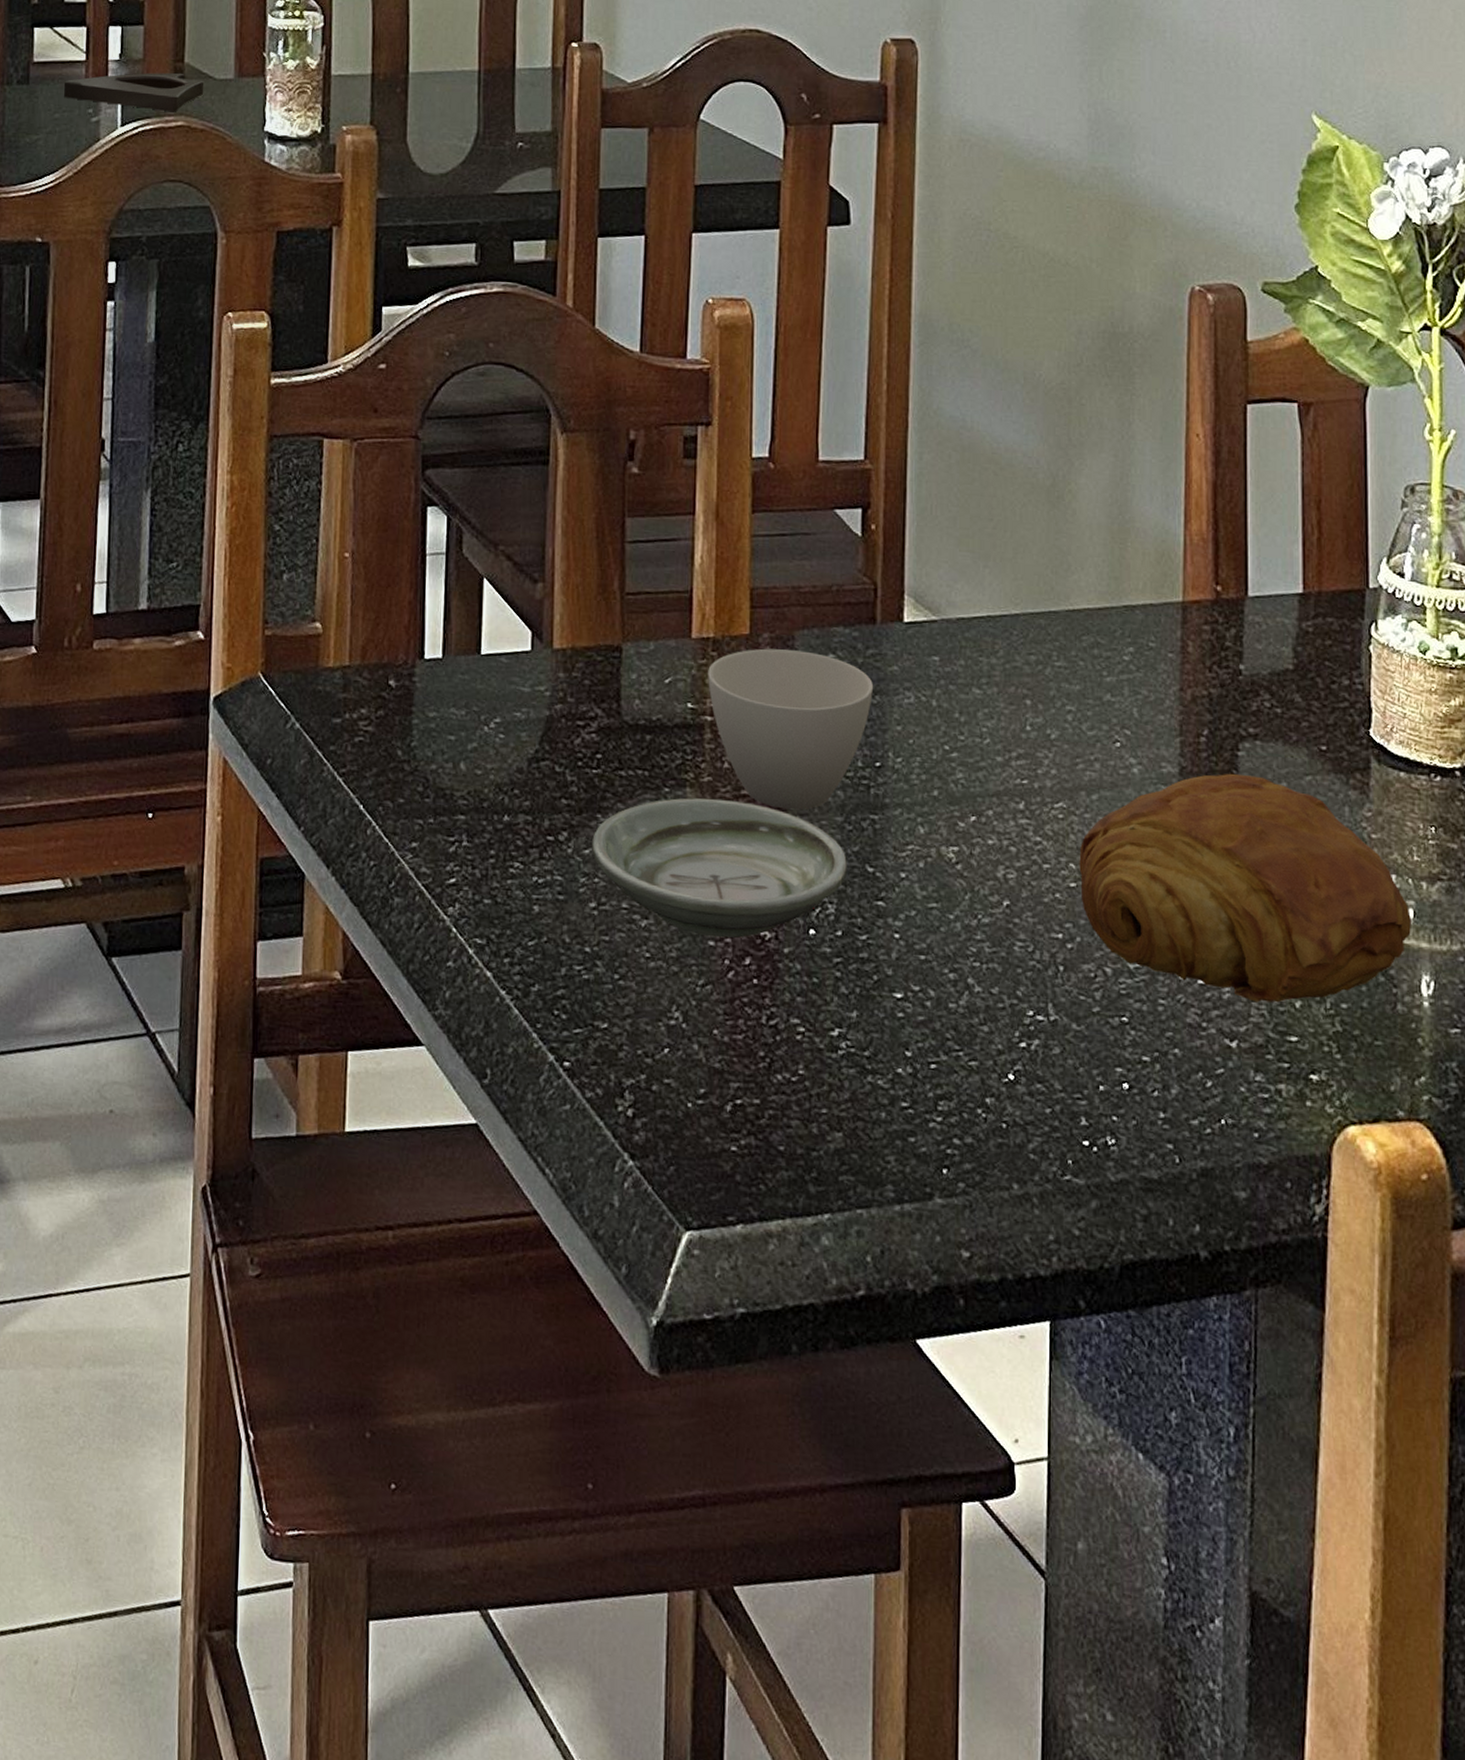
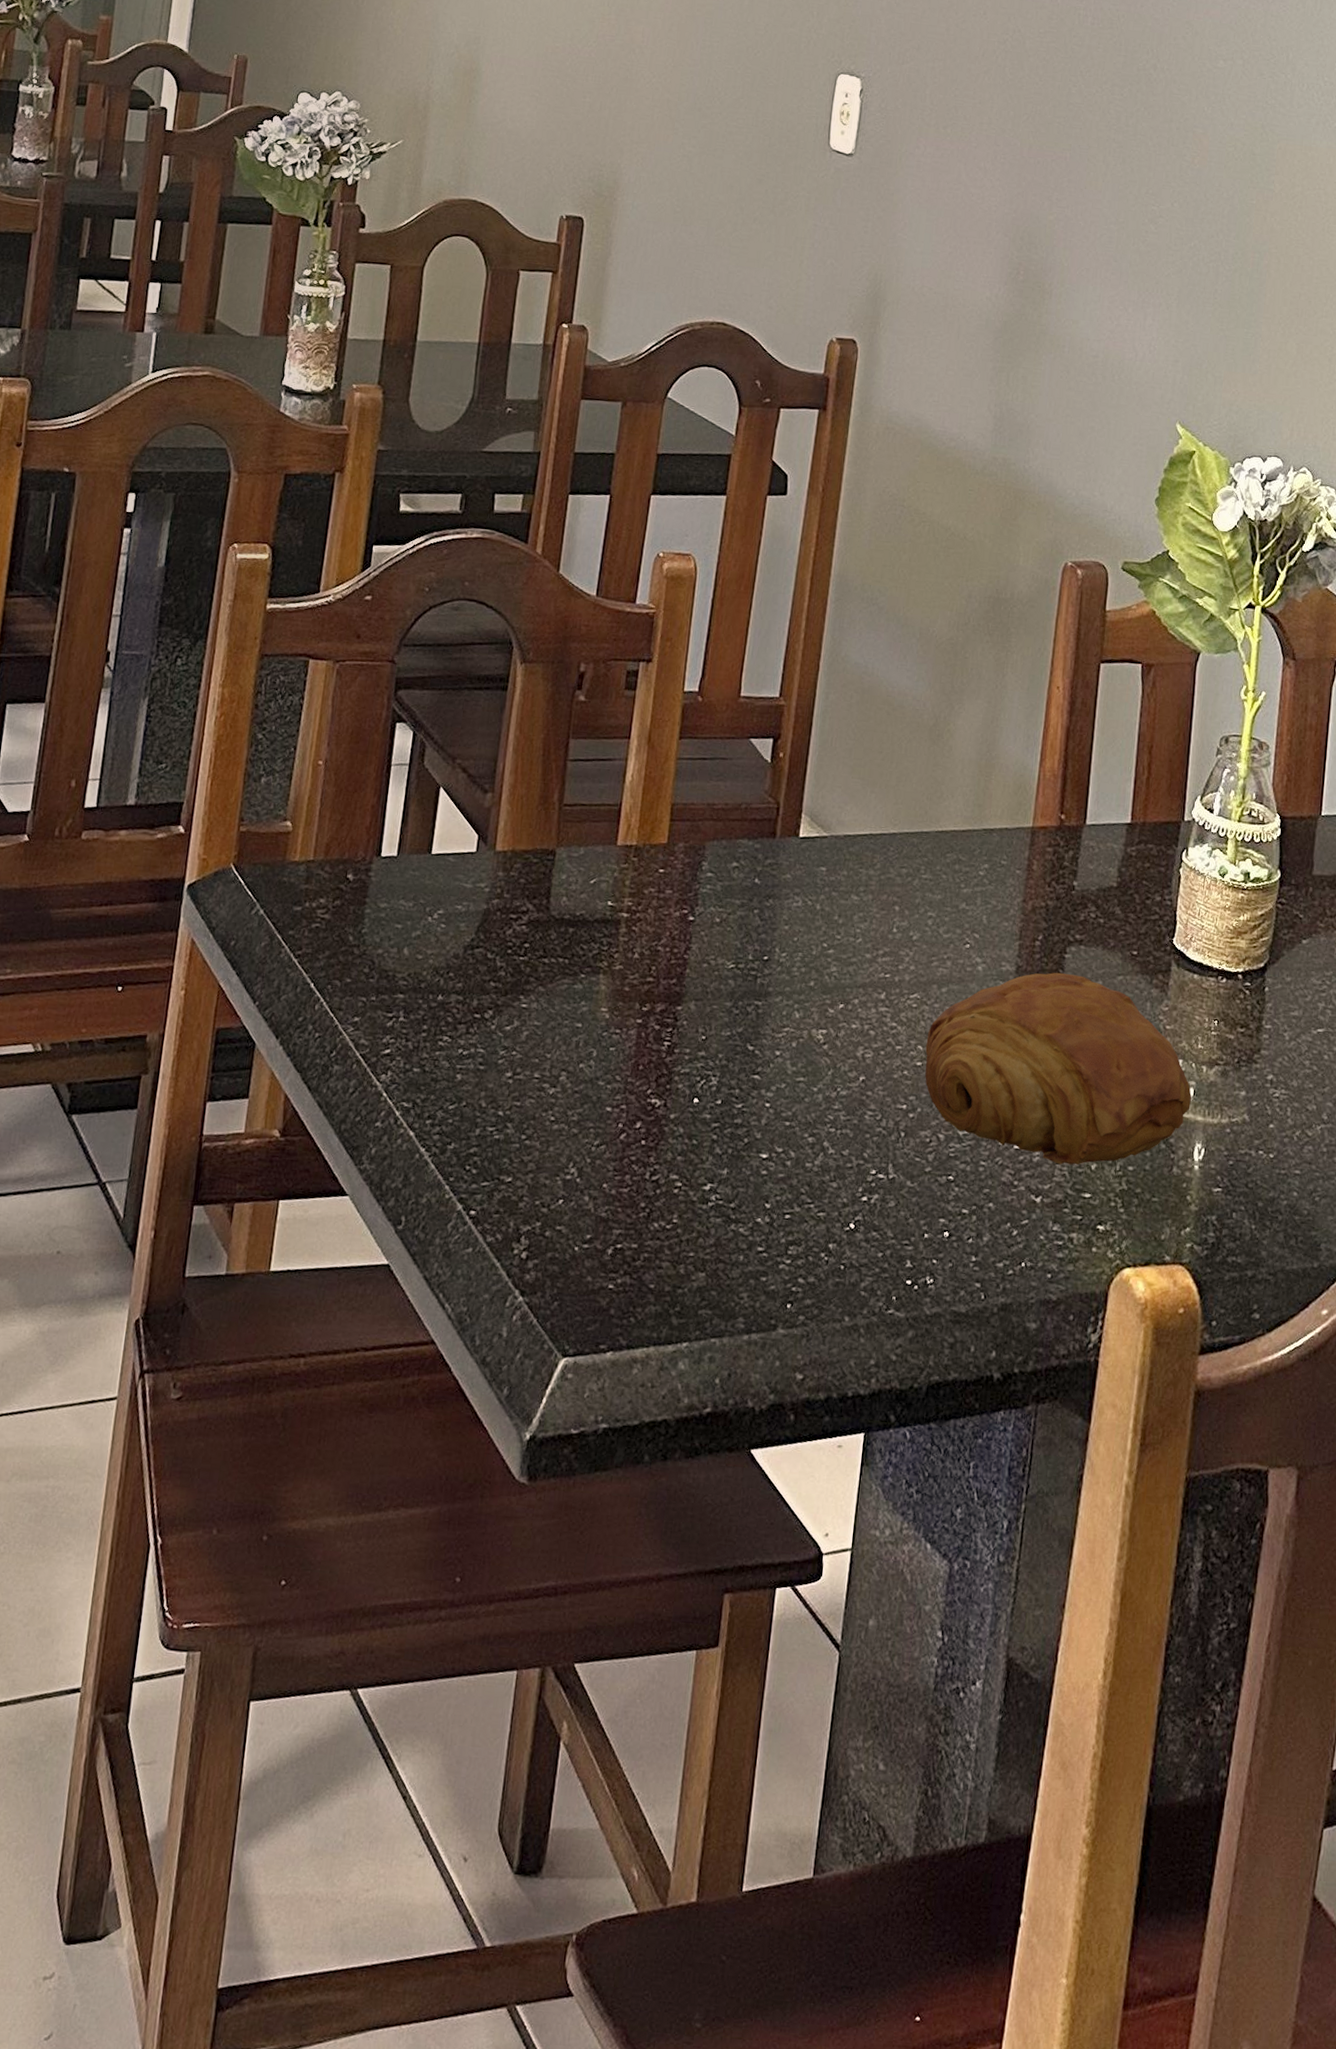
napkin holder: present [64,72,204,113] -> none [102,326,232,363]
saucer: present [592,797,847,938] -> none [512,983,732,1105]
cup: present [708,648,874,810] -> none [627,856,769,996]

